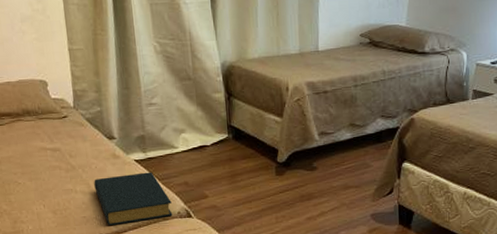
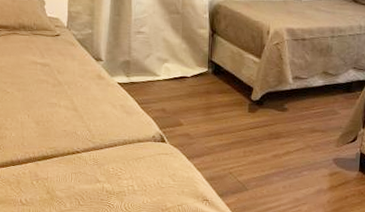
hardback book: present [94,172,173,225] -> none [77,95,148,142]

